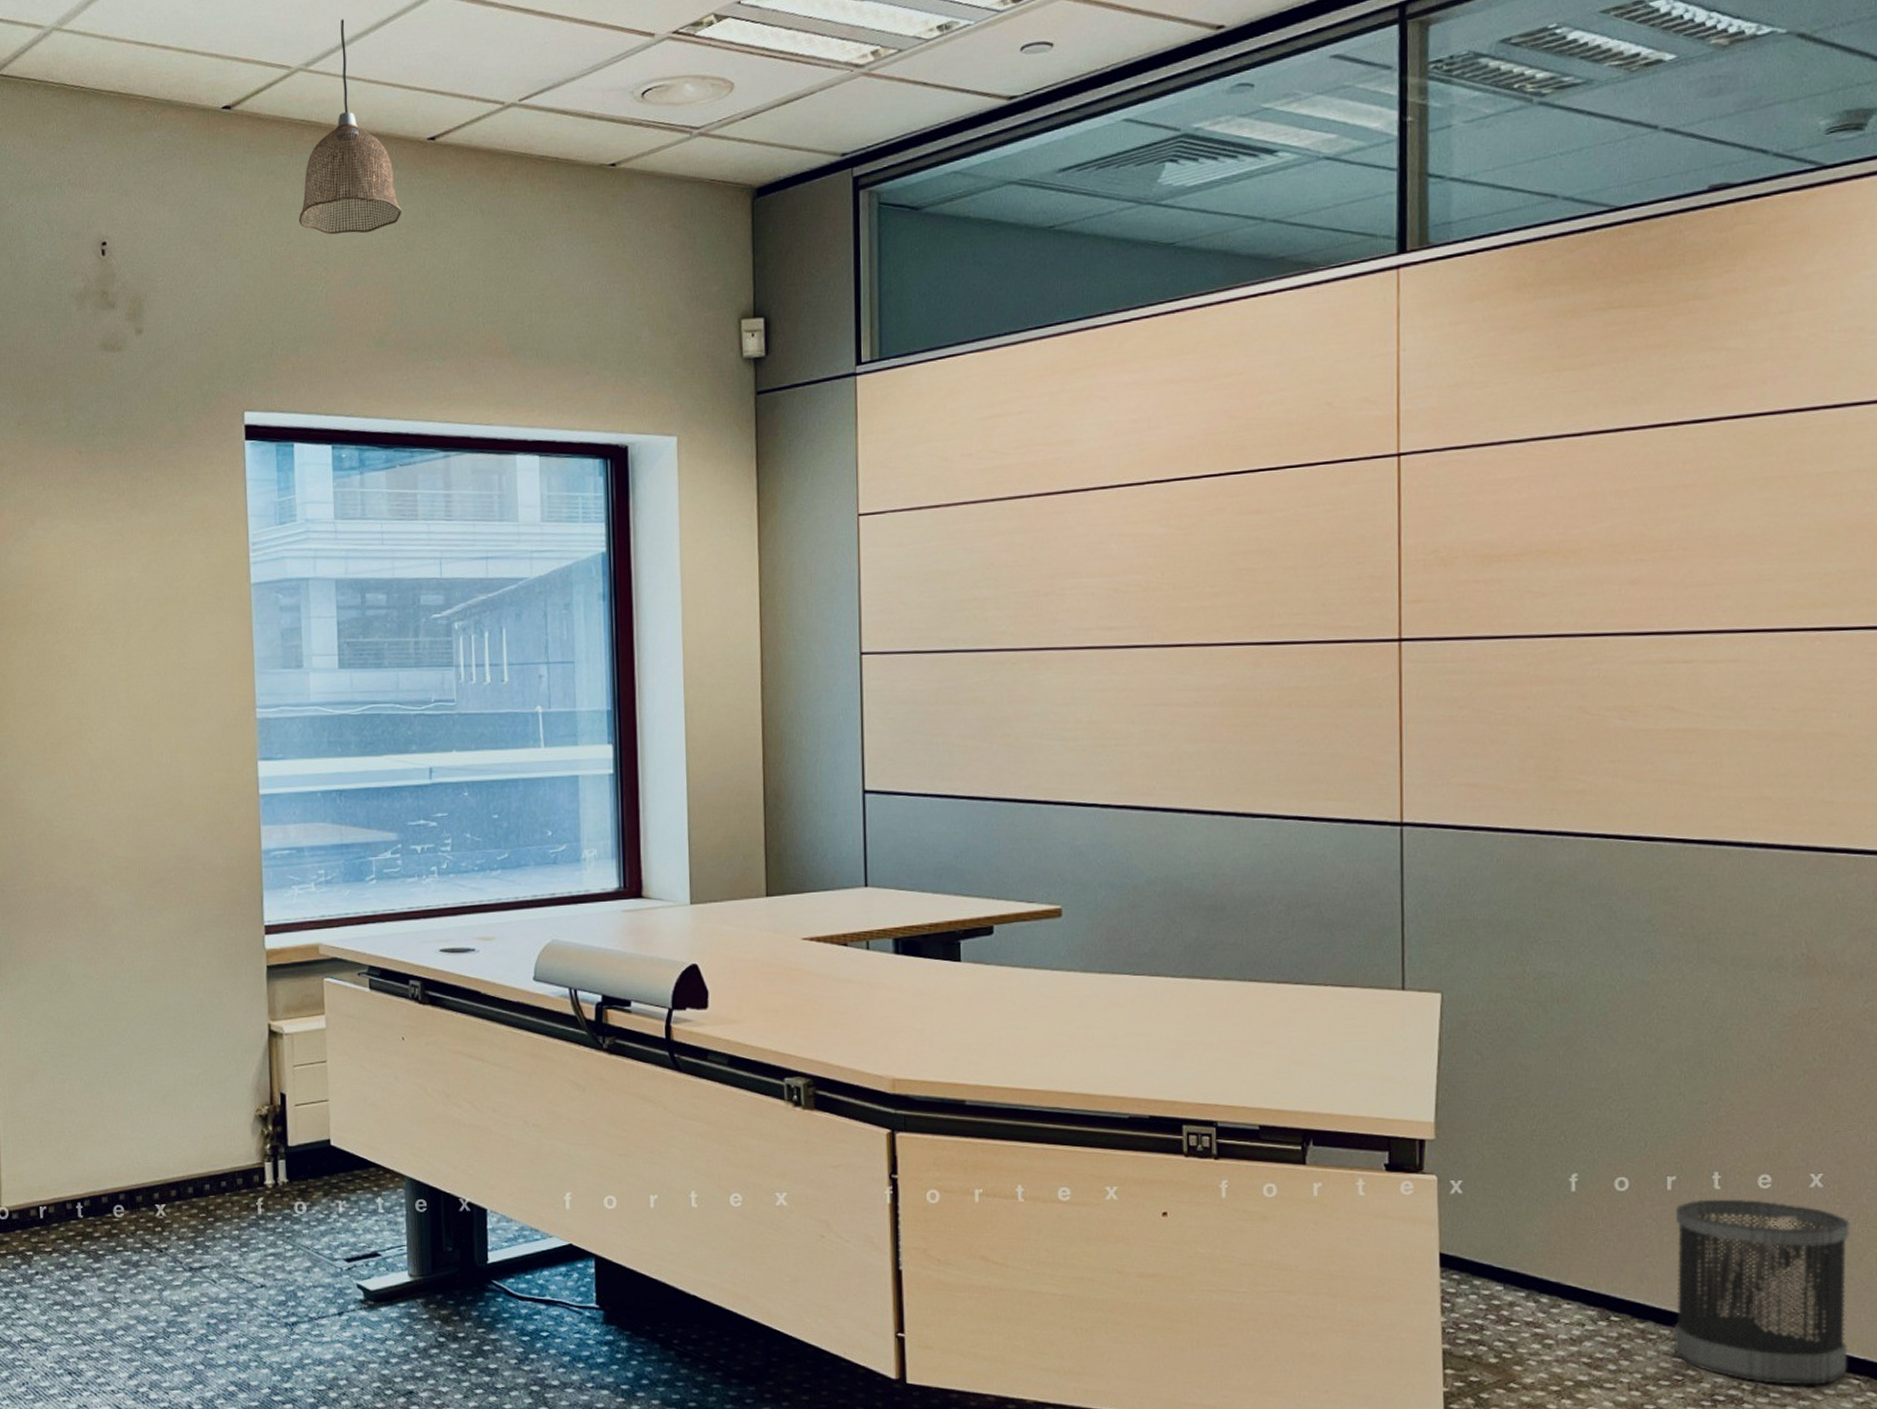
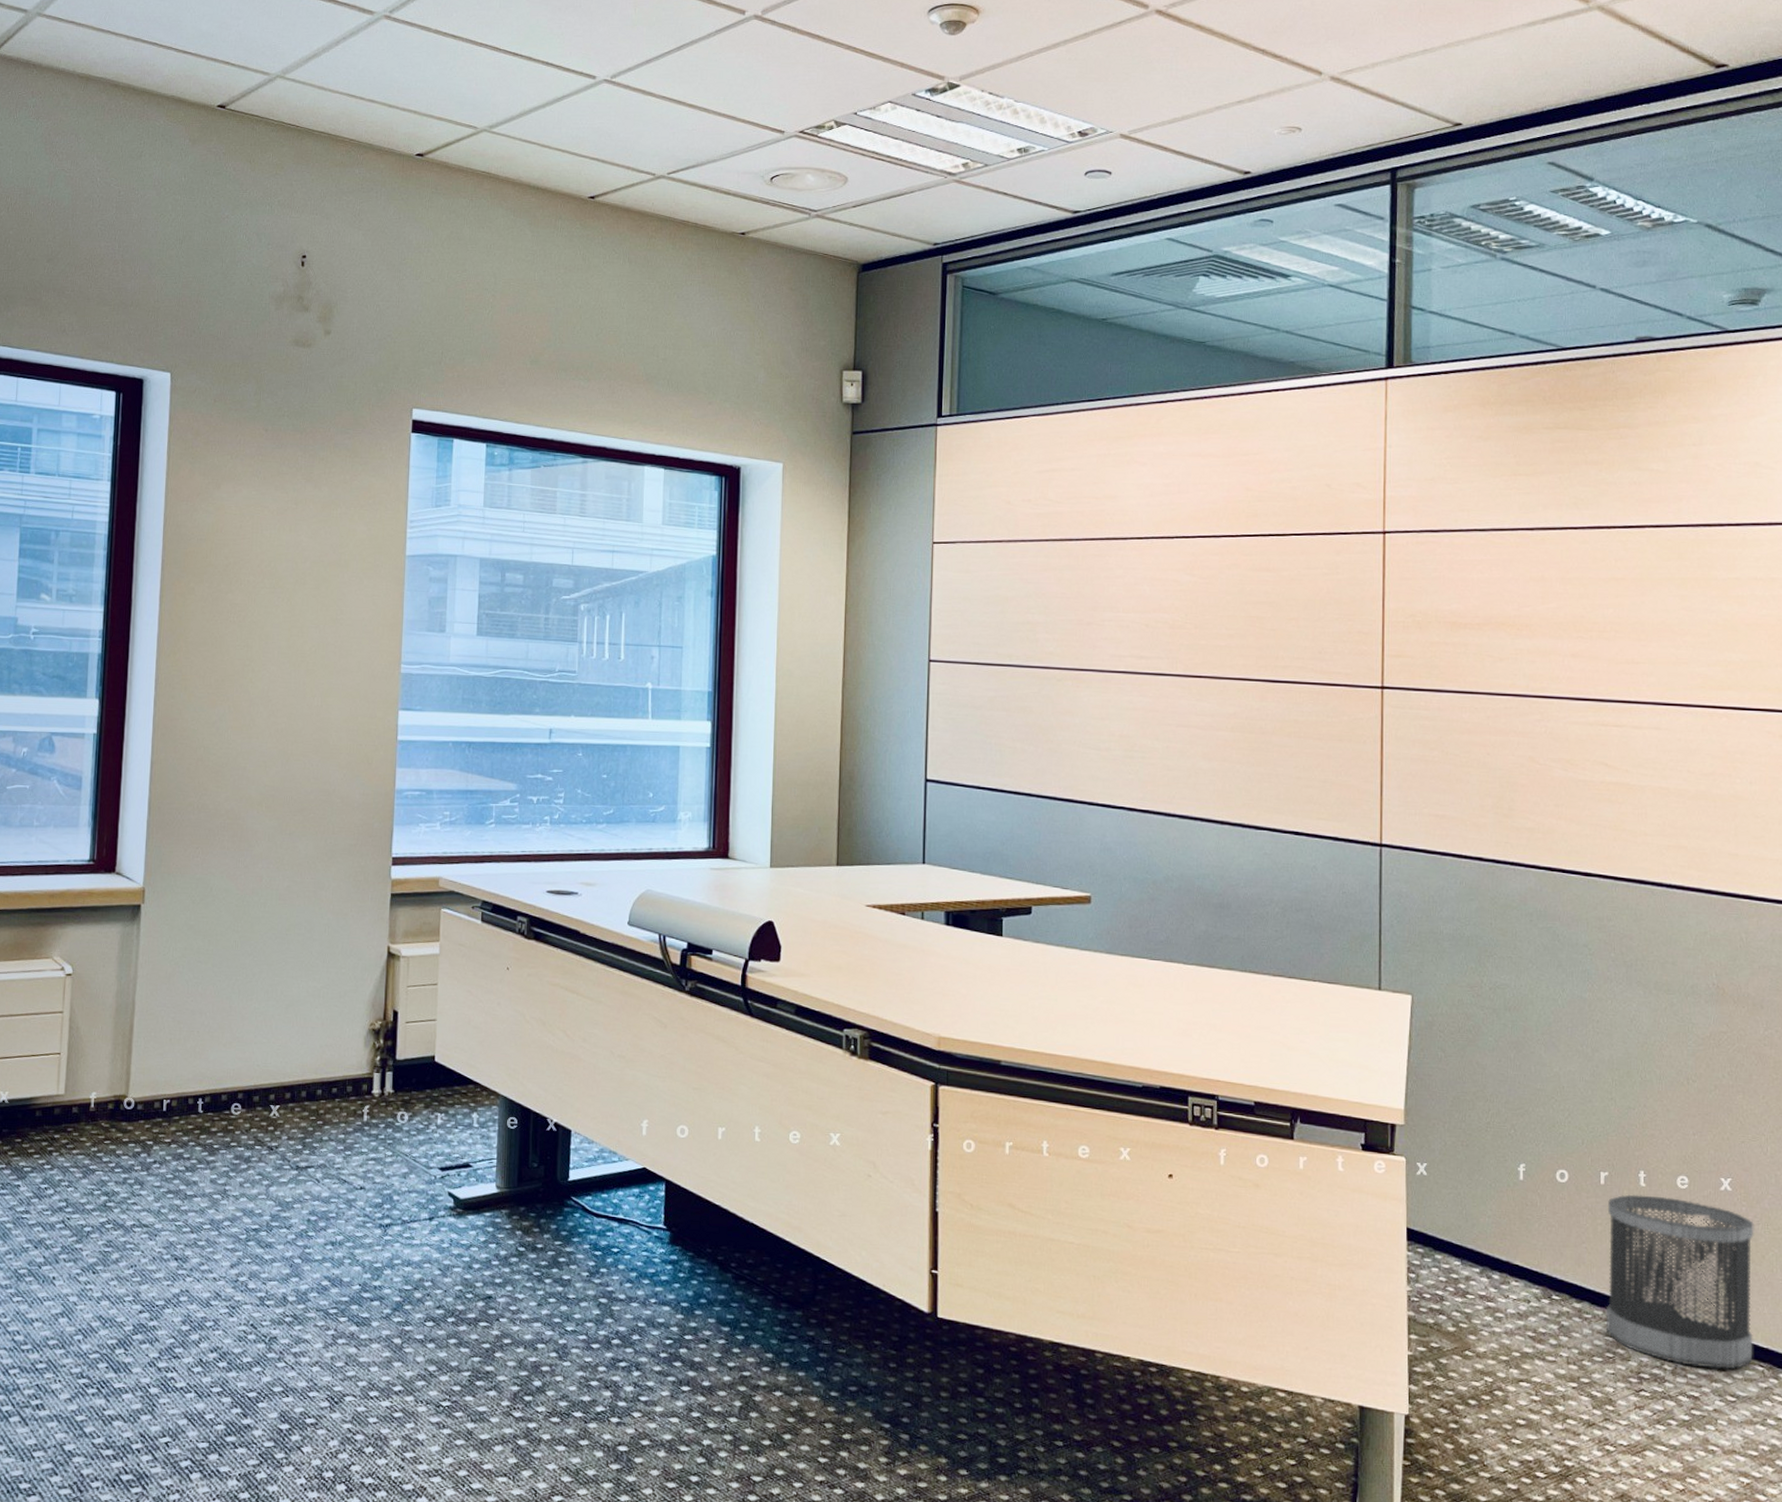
pendant lamp: present [299,19,403,235] -> none [474,93,563,270]

